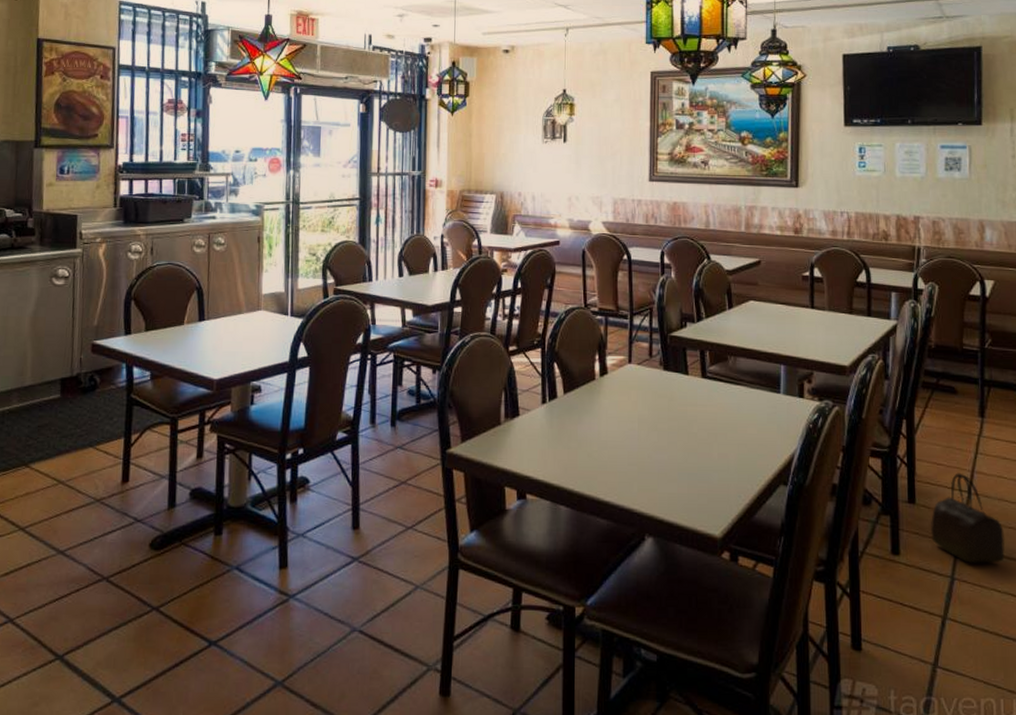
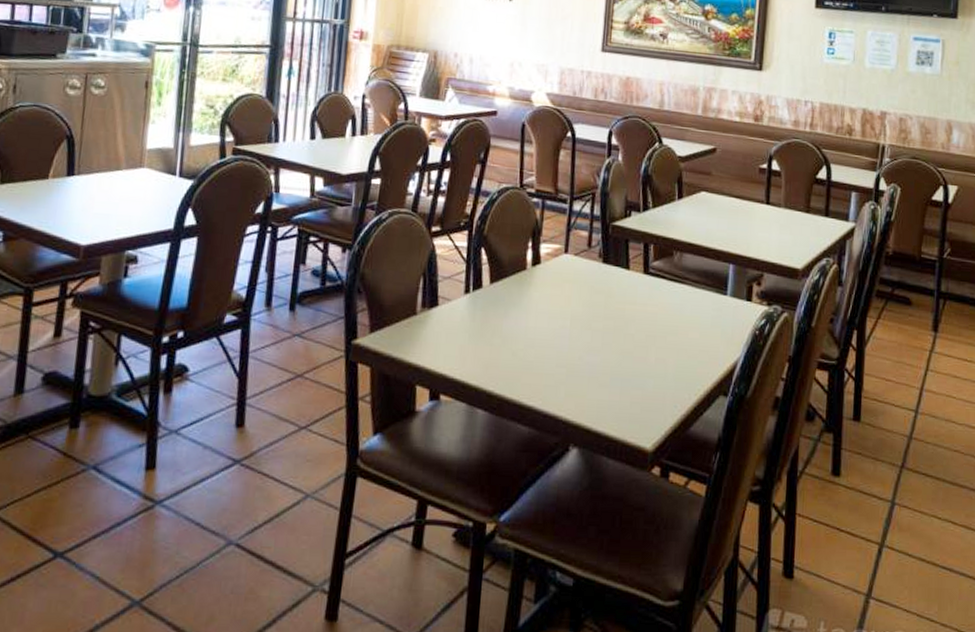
handbag: present [931,472,1005,563] -> none [874,390,950,488]

